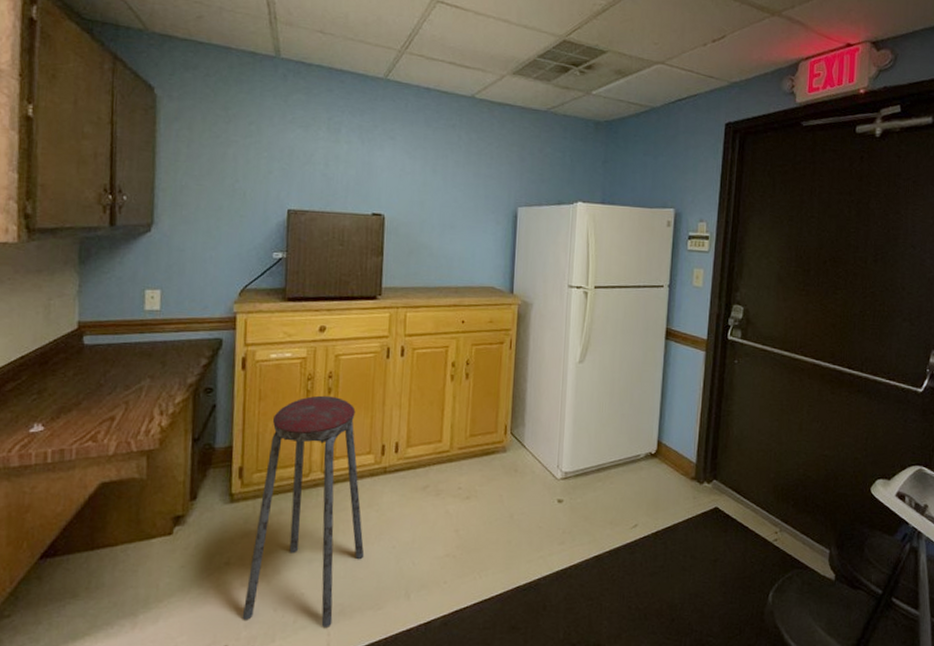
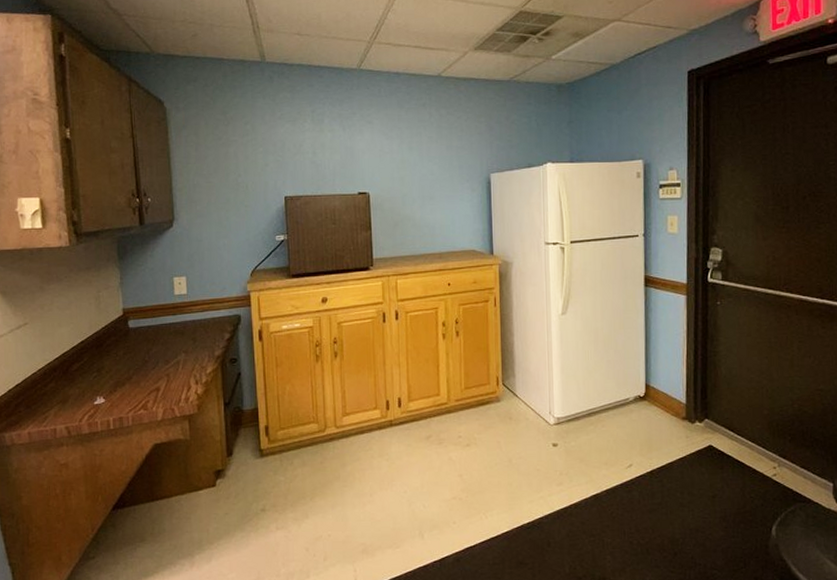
music stool: present [242,395,365,627] -> none [280,359,380,564]

